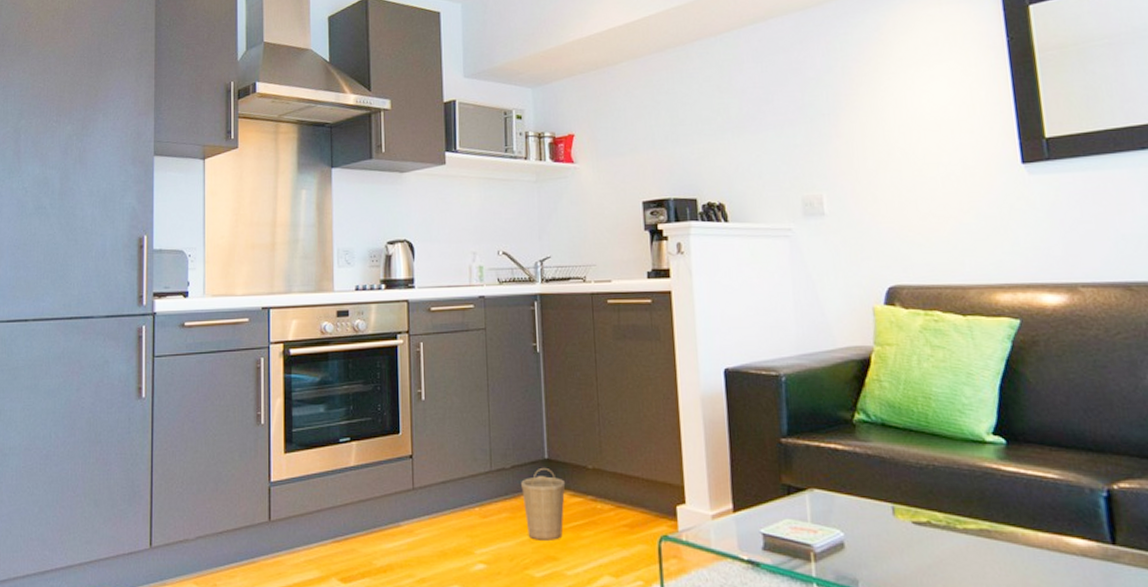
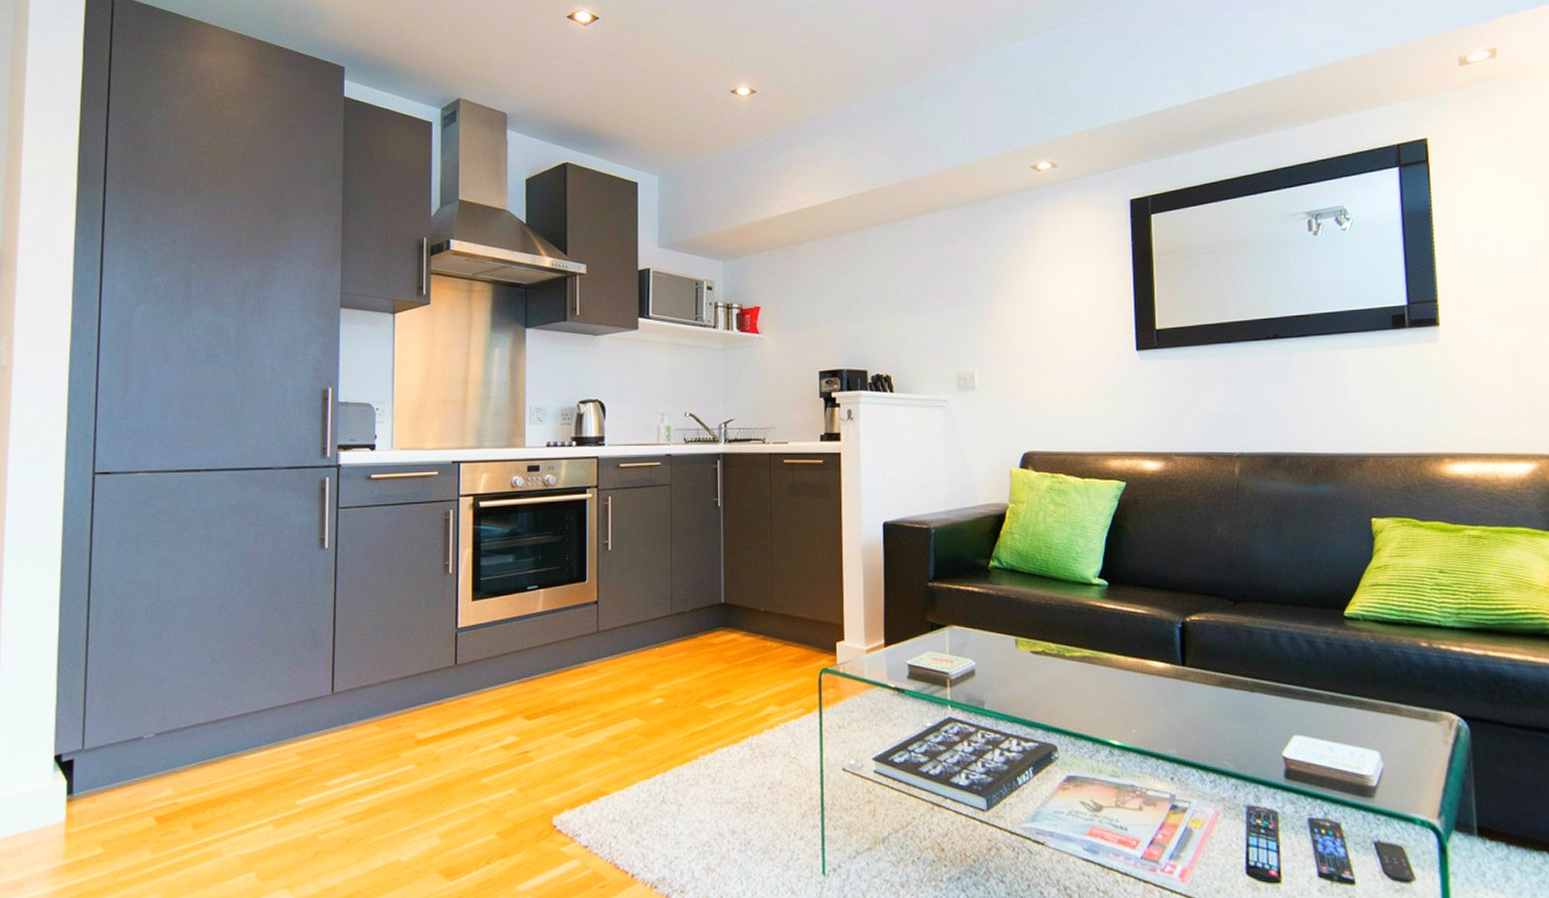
basket: present [521,467,566,540] -> none [699,610,739,676]

